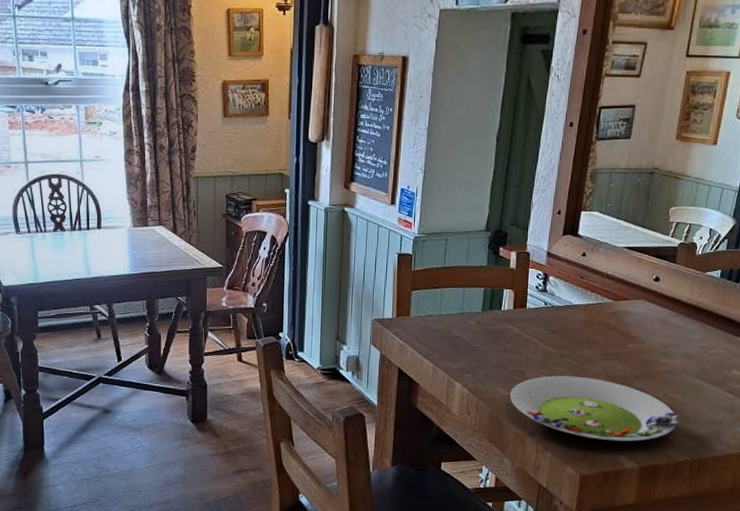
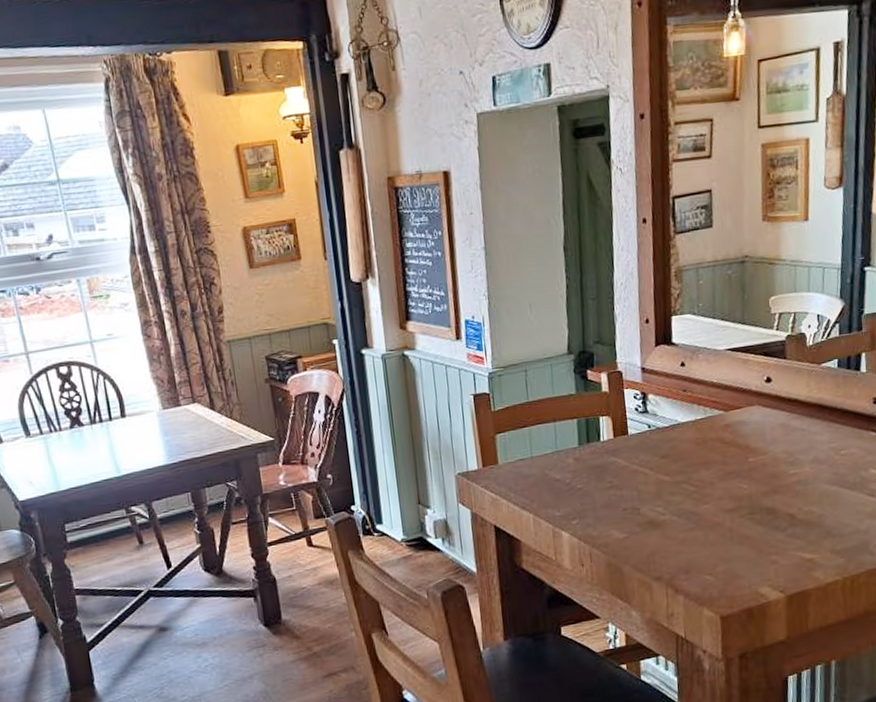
salad plate: present [510,376,680,441] -> none [626,503,821,573]

